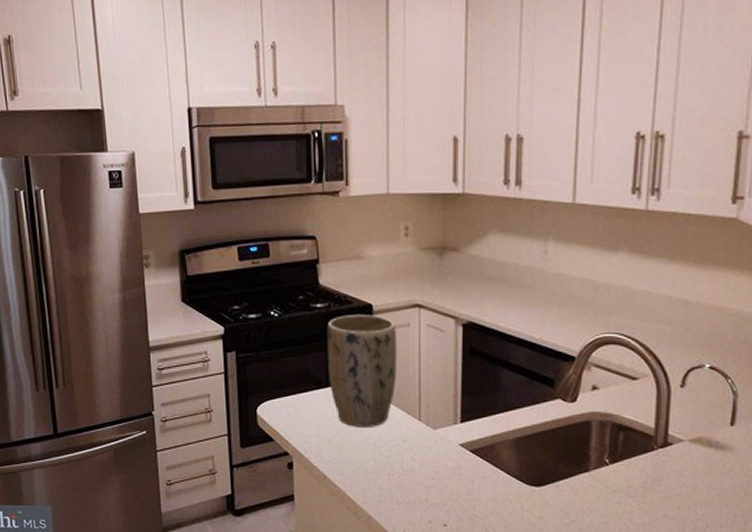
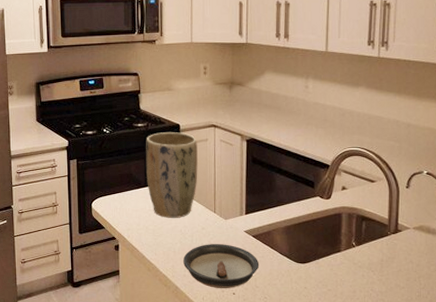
saucer: none [378,461,479,518] -> present [183,244,260,288]

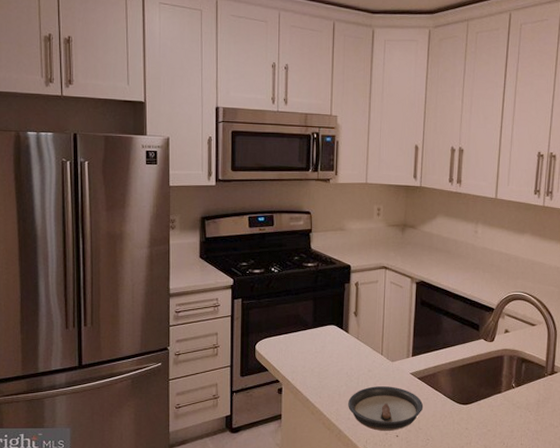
plant pot: present [145,132,198,218] -> none [314,273,368,360]

